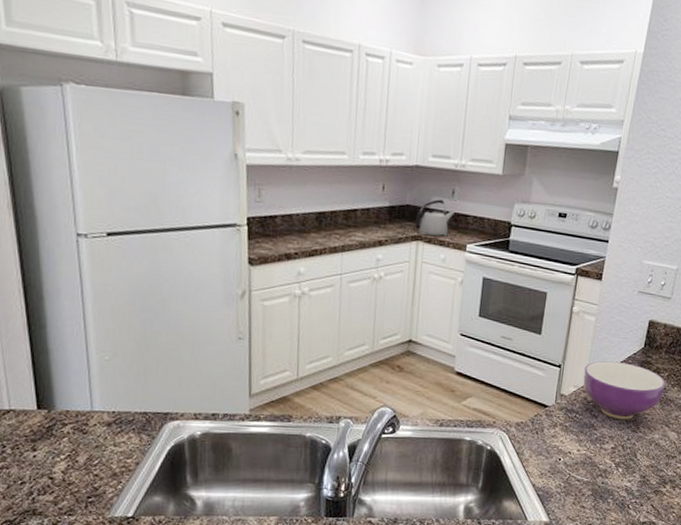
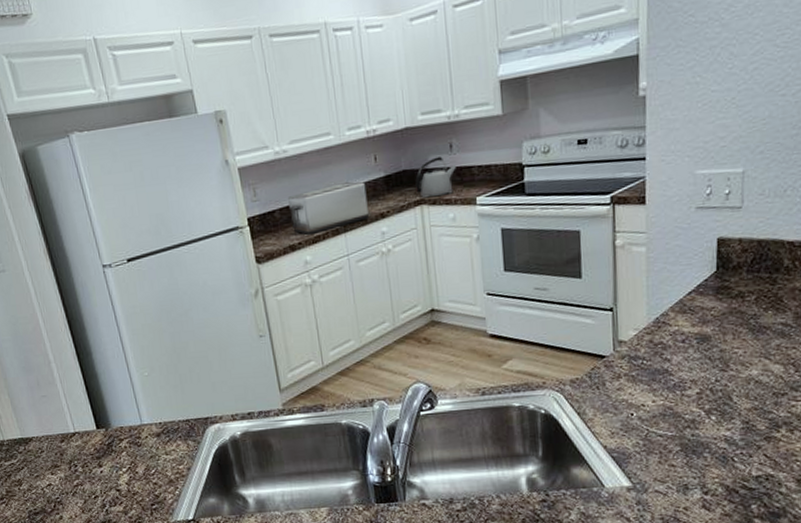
toaster: none [291,203,370,248] -> present [288,182,370,236]
bowl: present [583,360,666,420] -> none [643,292,754,360]

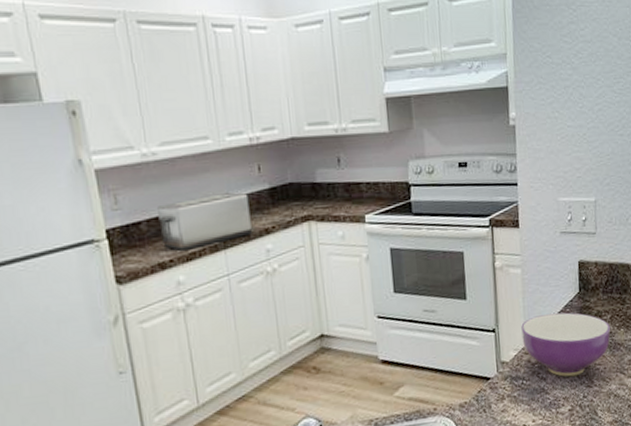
kettle: present [415,157,456,198] -> none [302,171,344,214]
bowl: none [643,292,754,360] -> present [521,312,611,377]

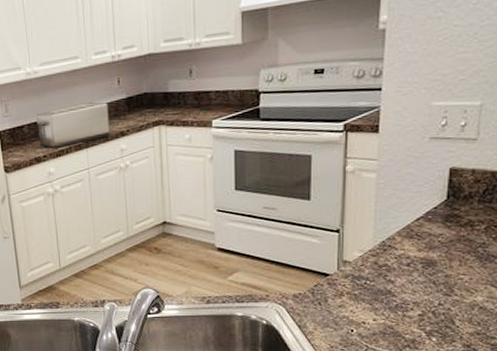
bowl: present [521,312,611,377] -> none [370,218,483,283]

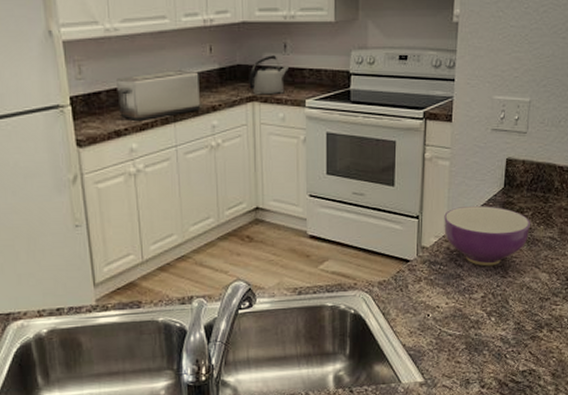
kettle: none [155,81,194,120] -> present [249,55,289,95]
bowl: none [370,218,483,283] -> present [444,205,530,267]

